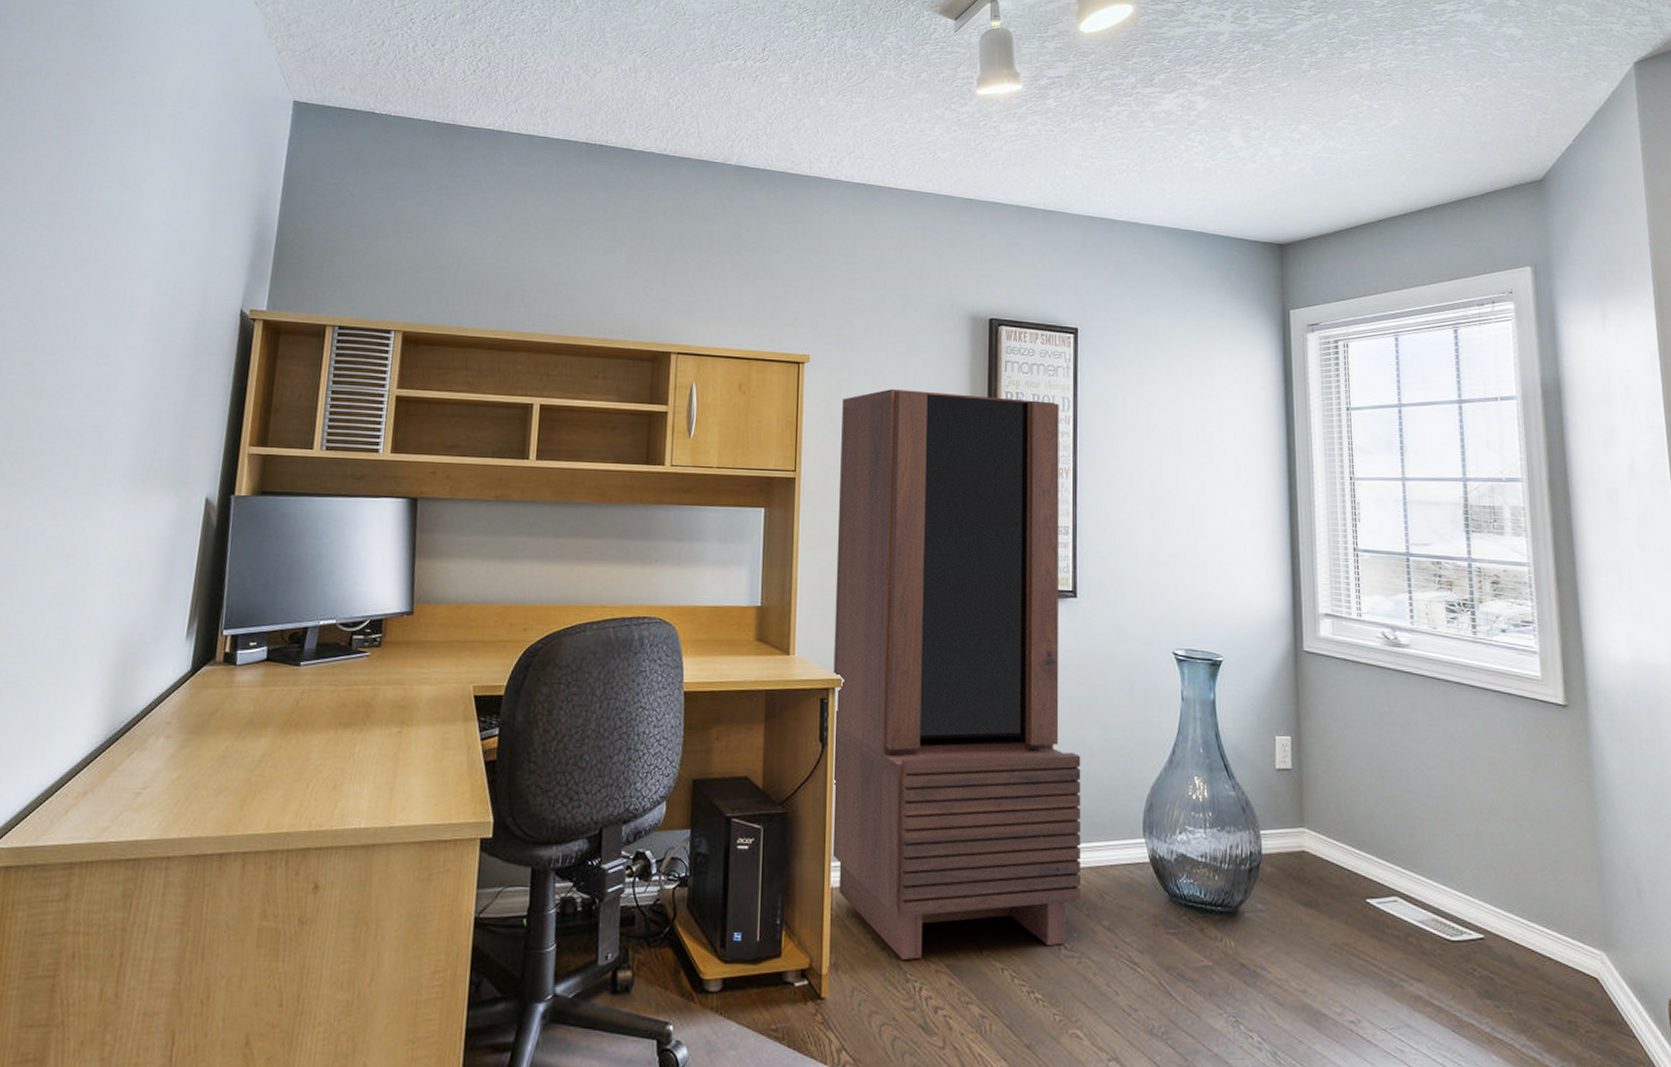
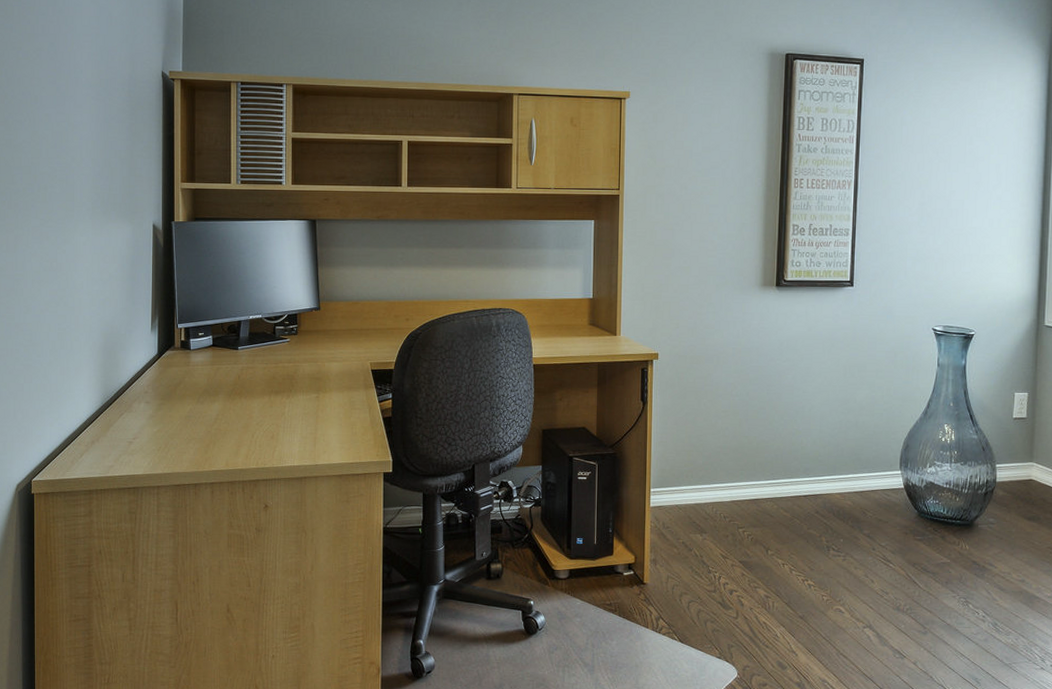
bookcase: present [831,389,1081,960] -> none [650,118,852,557]

